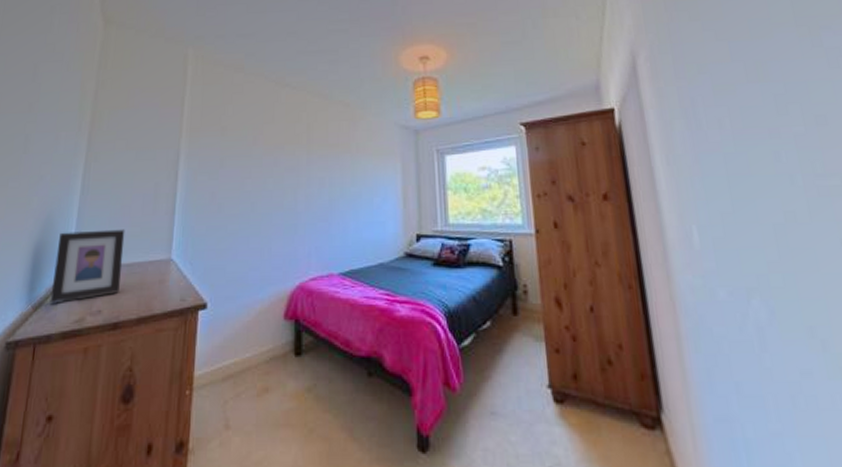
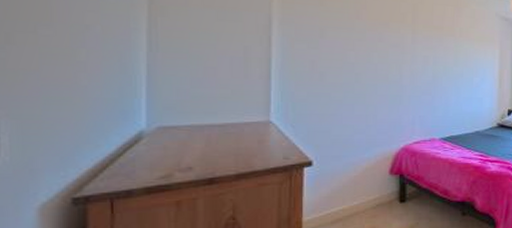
picture frame: present [50,229,125,303] -> none [124,89,213,161]

